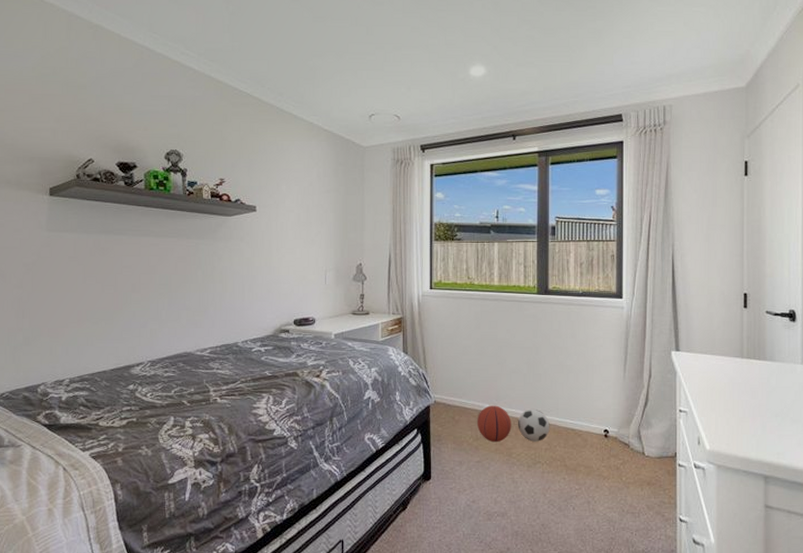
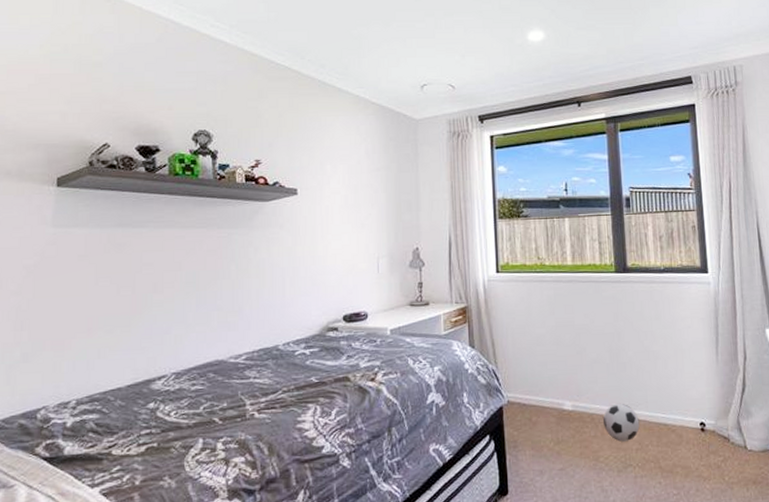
ball: present [476,405,512,442] -> none [556,402,597,445]

